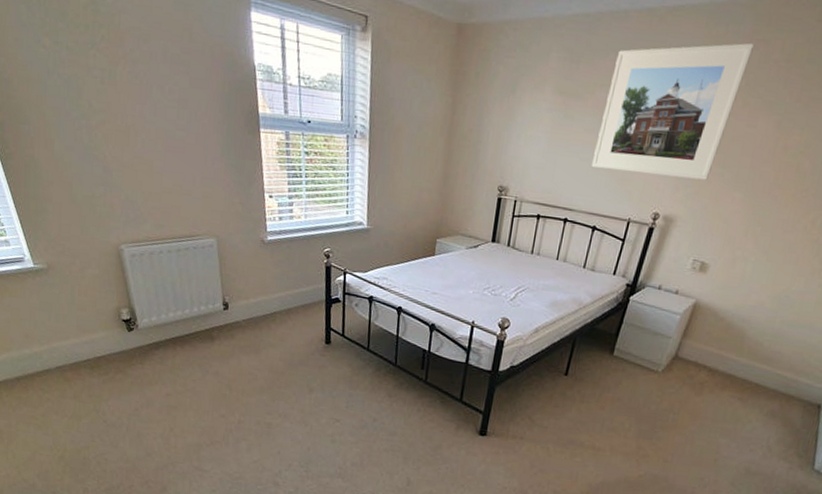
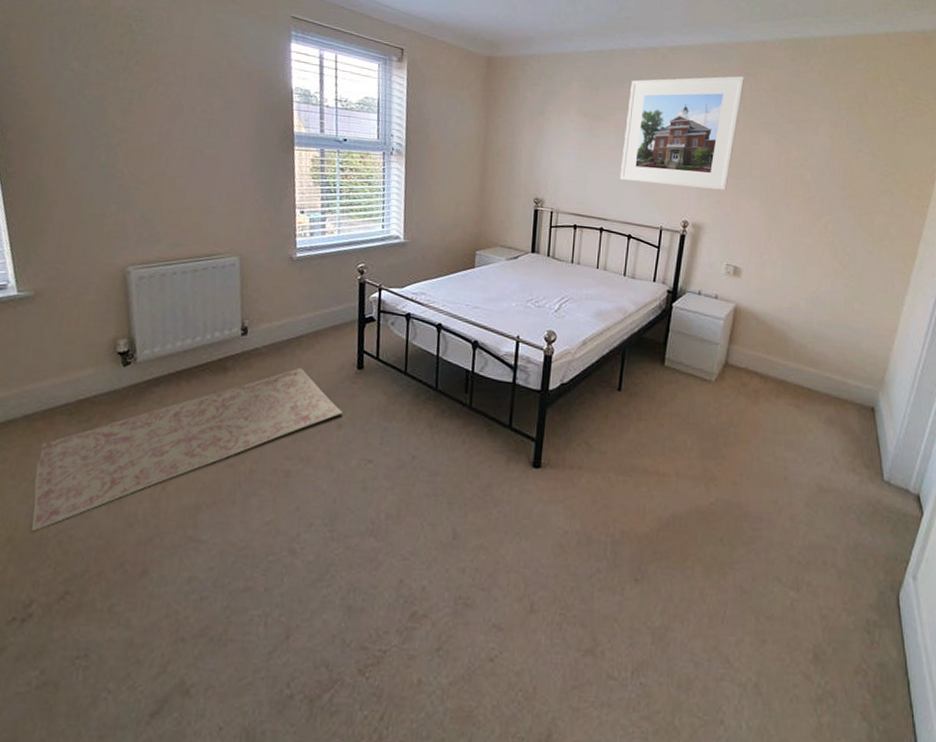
rug: none [72,339,314,454] -> present [31,367,343,532]

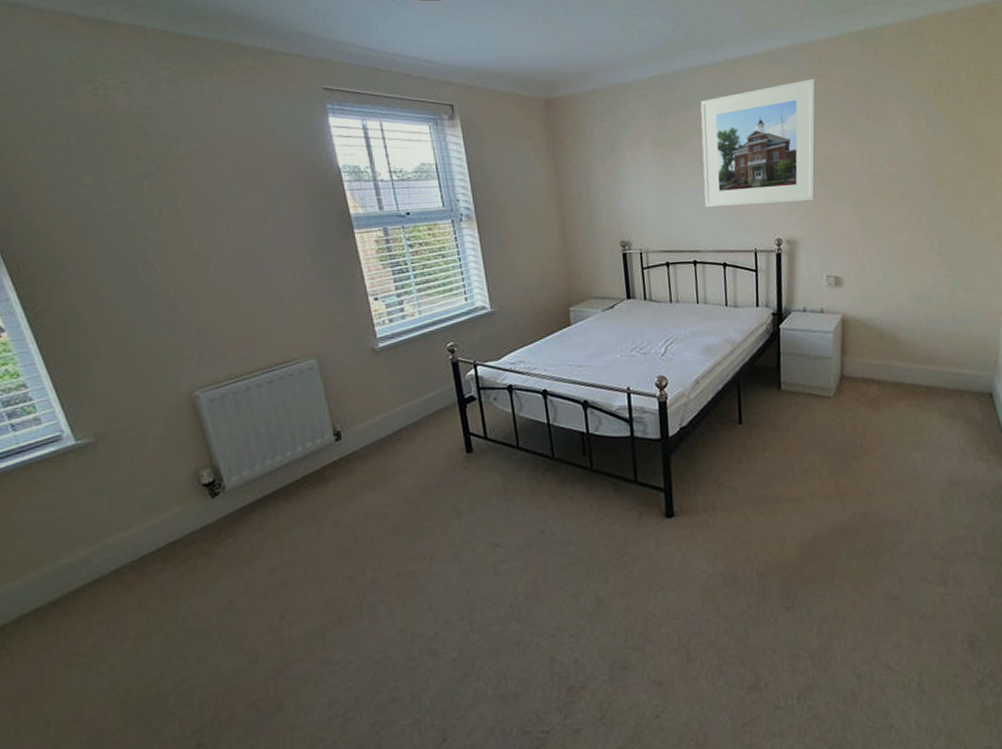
rug: present [31,367,343,532] -> none [138,462,459,691]

